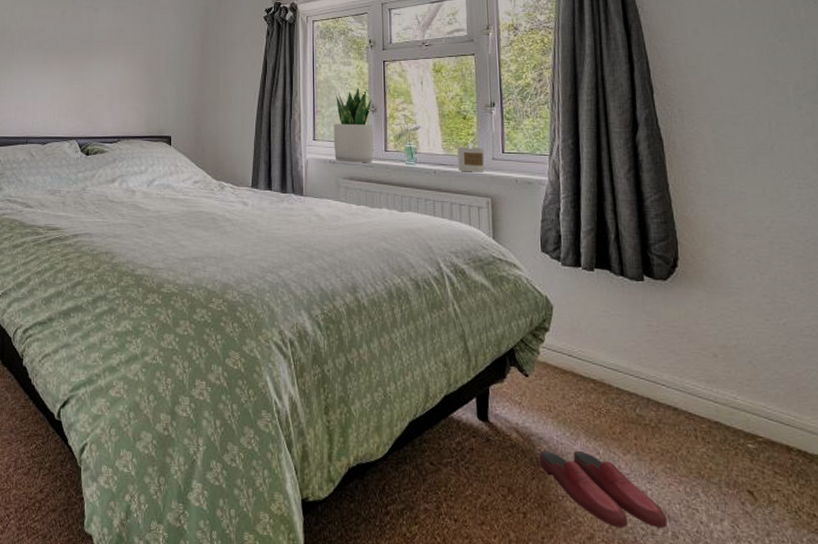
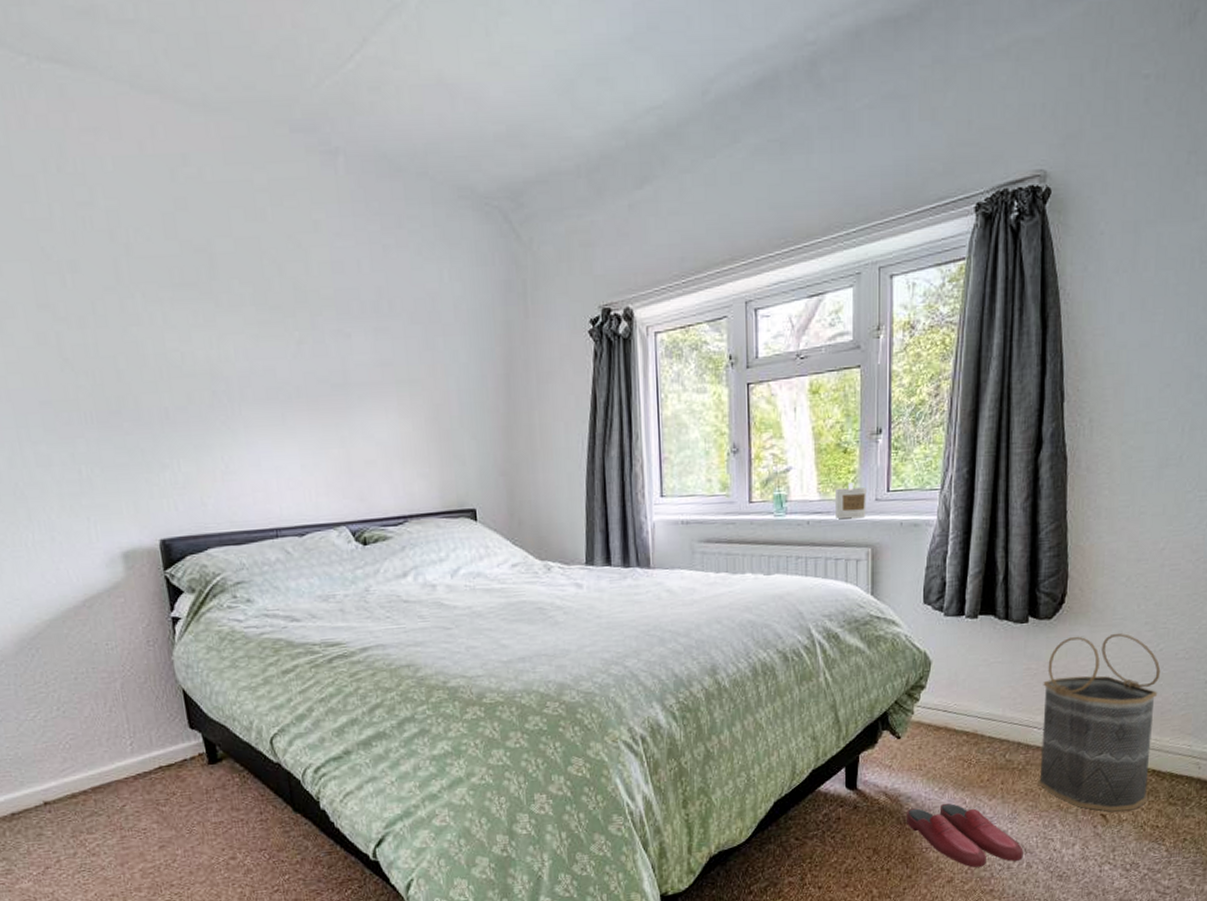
planter: present [333,87,374,163] -> none [685,422,736,522]
basket: none [666,299,799,492] -> present [1038,633,1161,812]

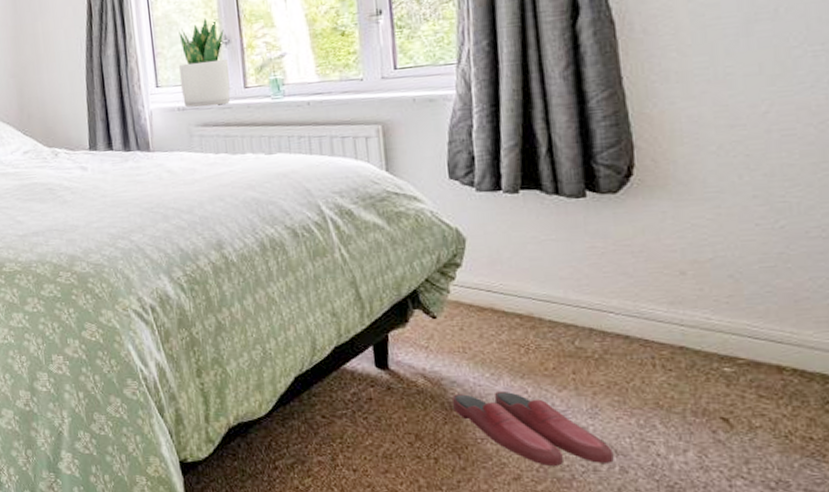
planter: none [685,422,736,522] -> present [179,17,231,108]
candle: present [836,482,866,520] -> none [335,63,373,99]
basket: present [1038,633,1161,812] -> none [615,208,792,416]

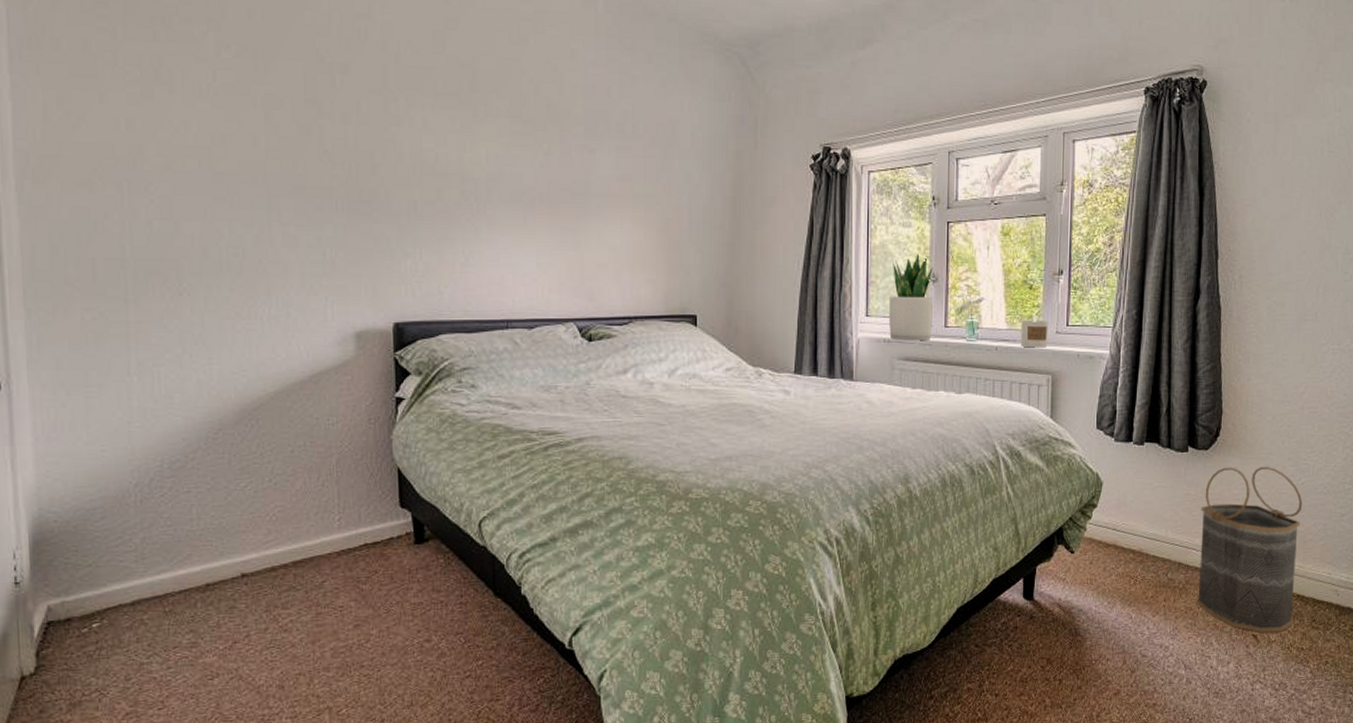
candle: none [335,63,373,99] -> present [1021,316,1048,348]
slippers: present [453,390,614,466] -> none [1078,617,1184,681]
basket: none [615,208,792,416] -> present [1196,467,1303,633]

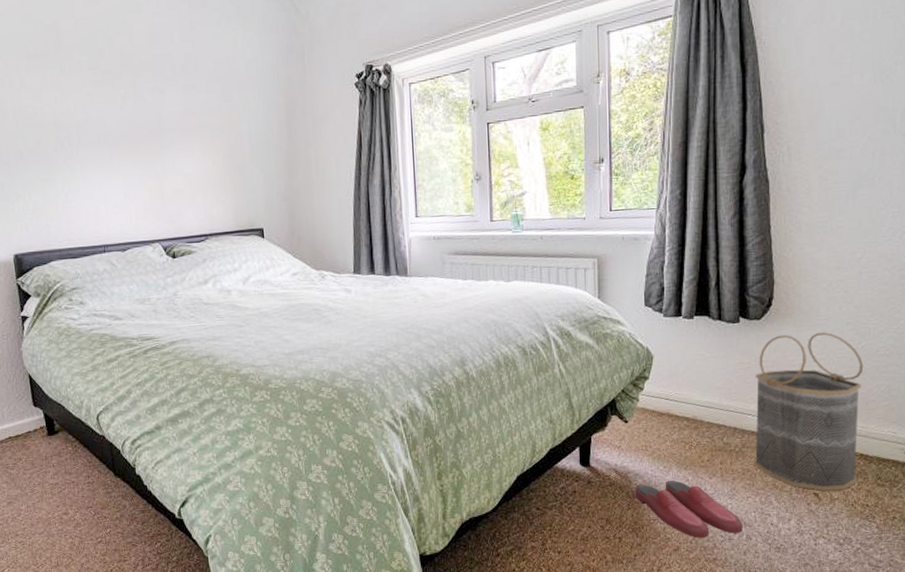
planter: present [888,253,934,341] -> none [436,155,480,237]
candle: present [1021,316,1048,348] -> none [565,204,592,235]
slippers: none [1078,617,1184,681] -> present [635,480,743,538]

